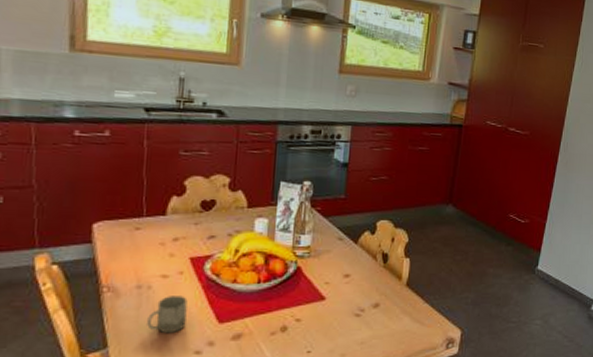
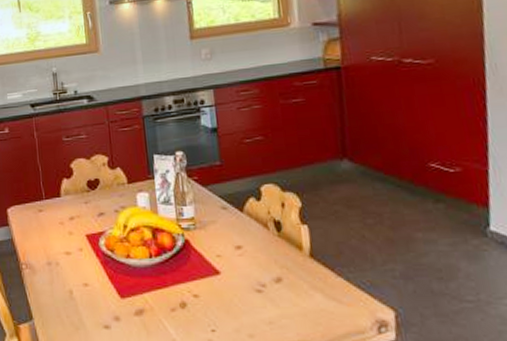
cup: present [147,296,188,334] -> none [60,271,92,308]

